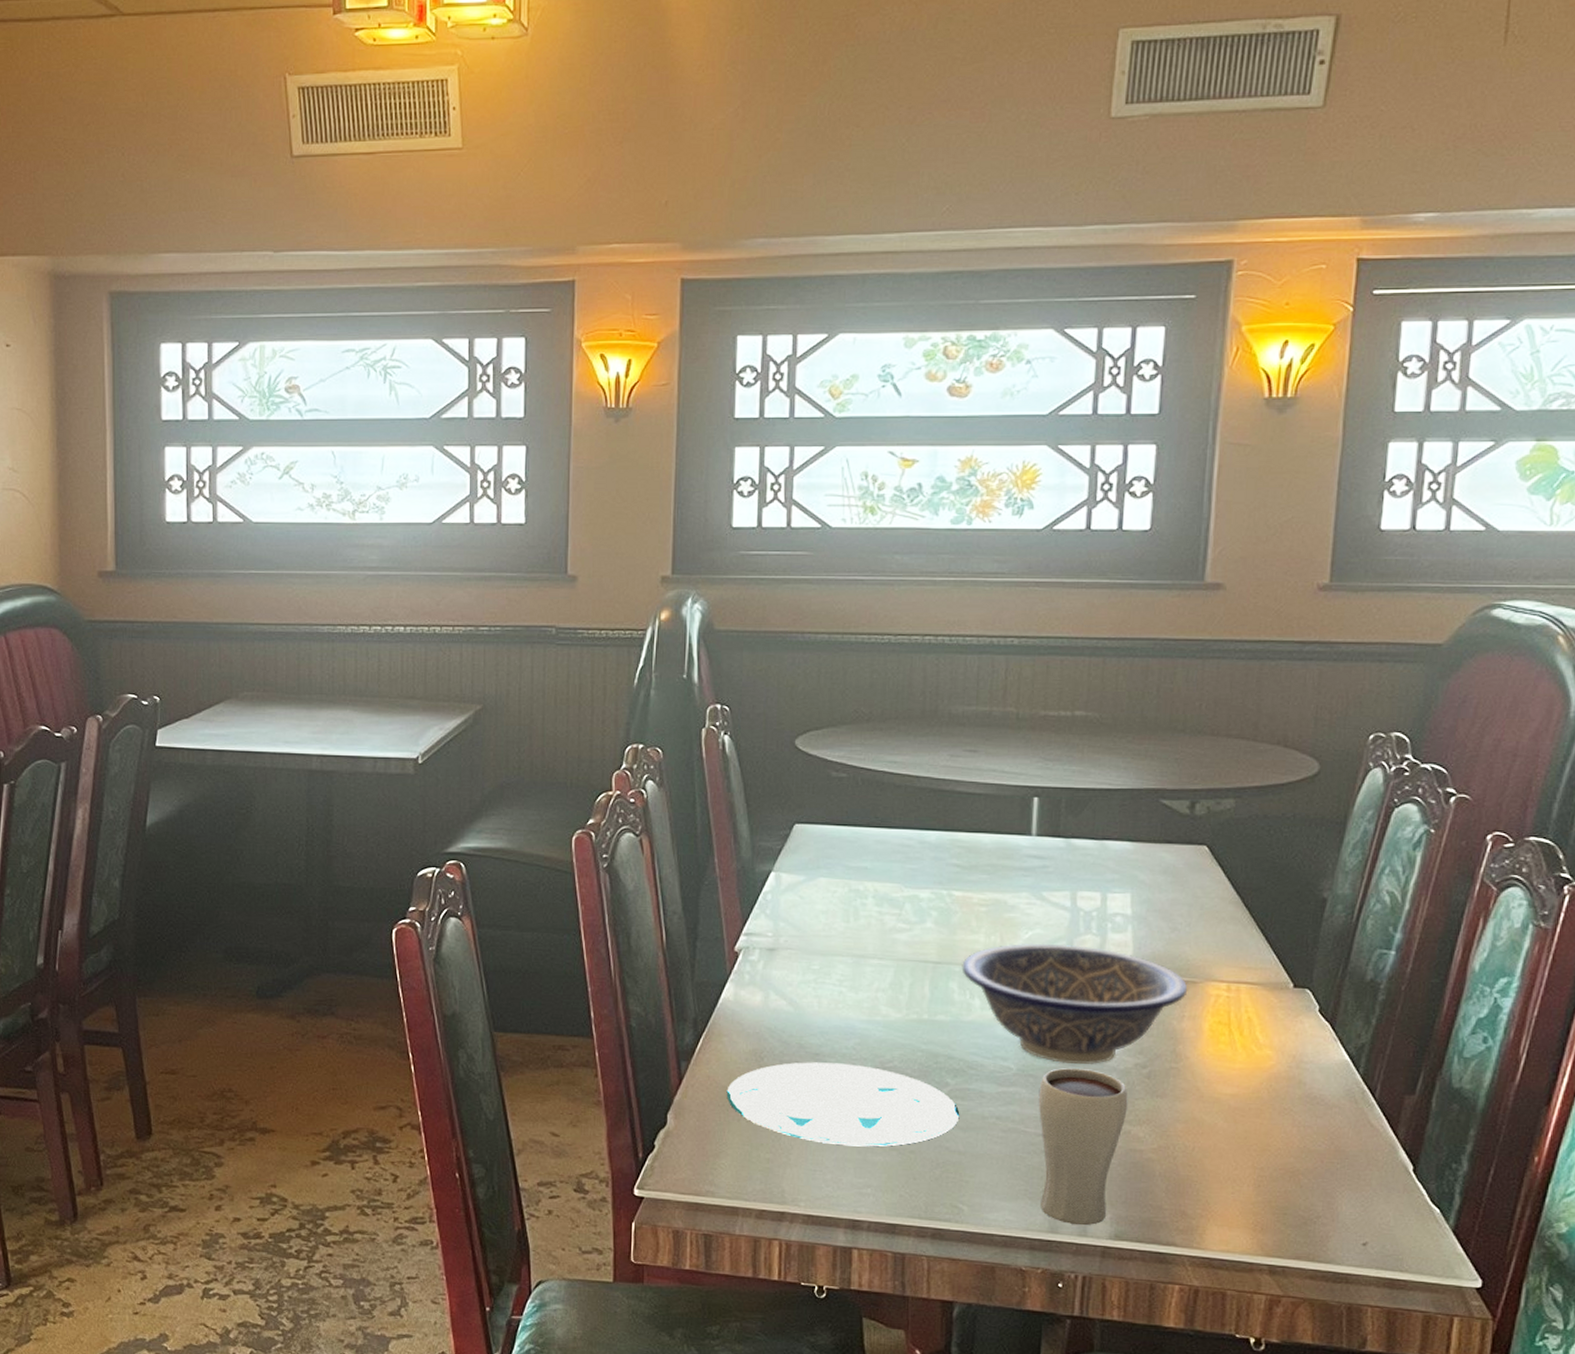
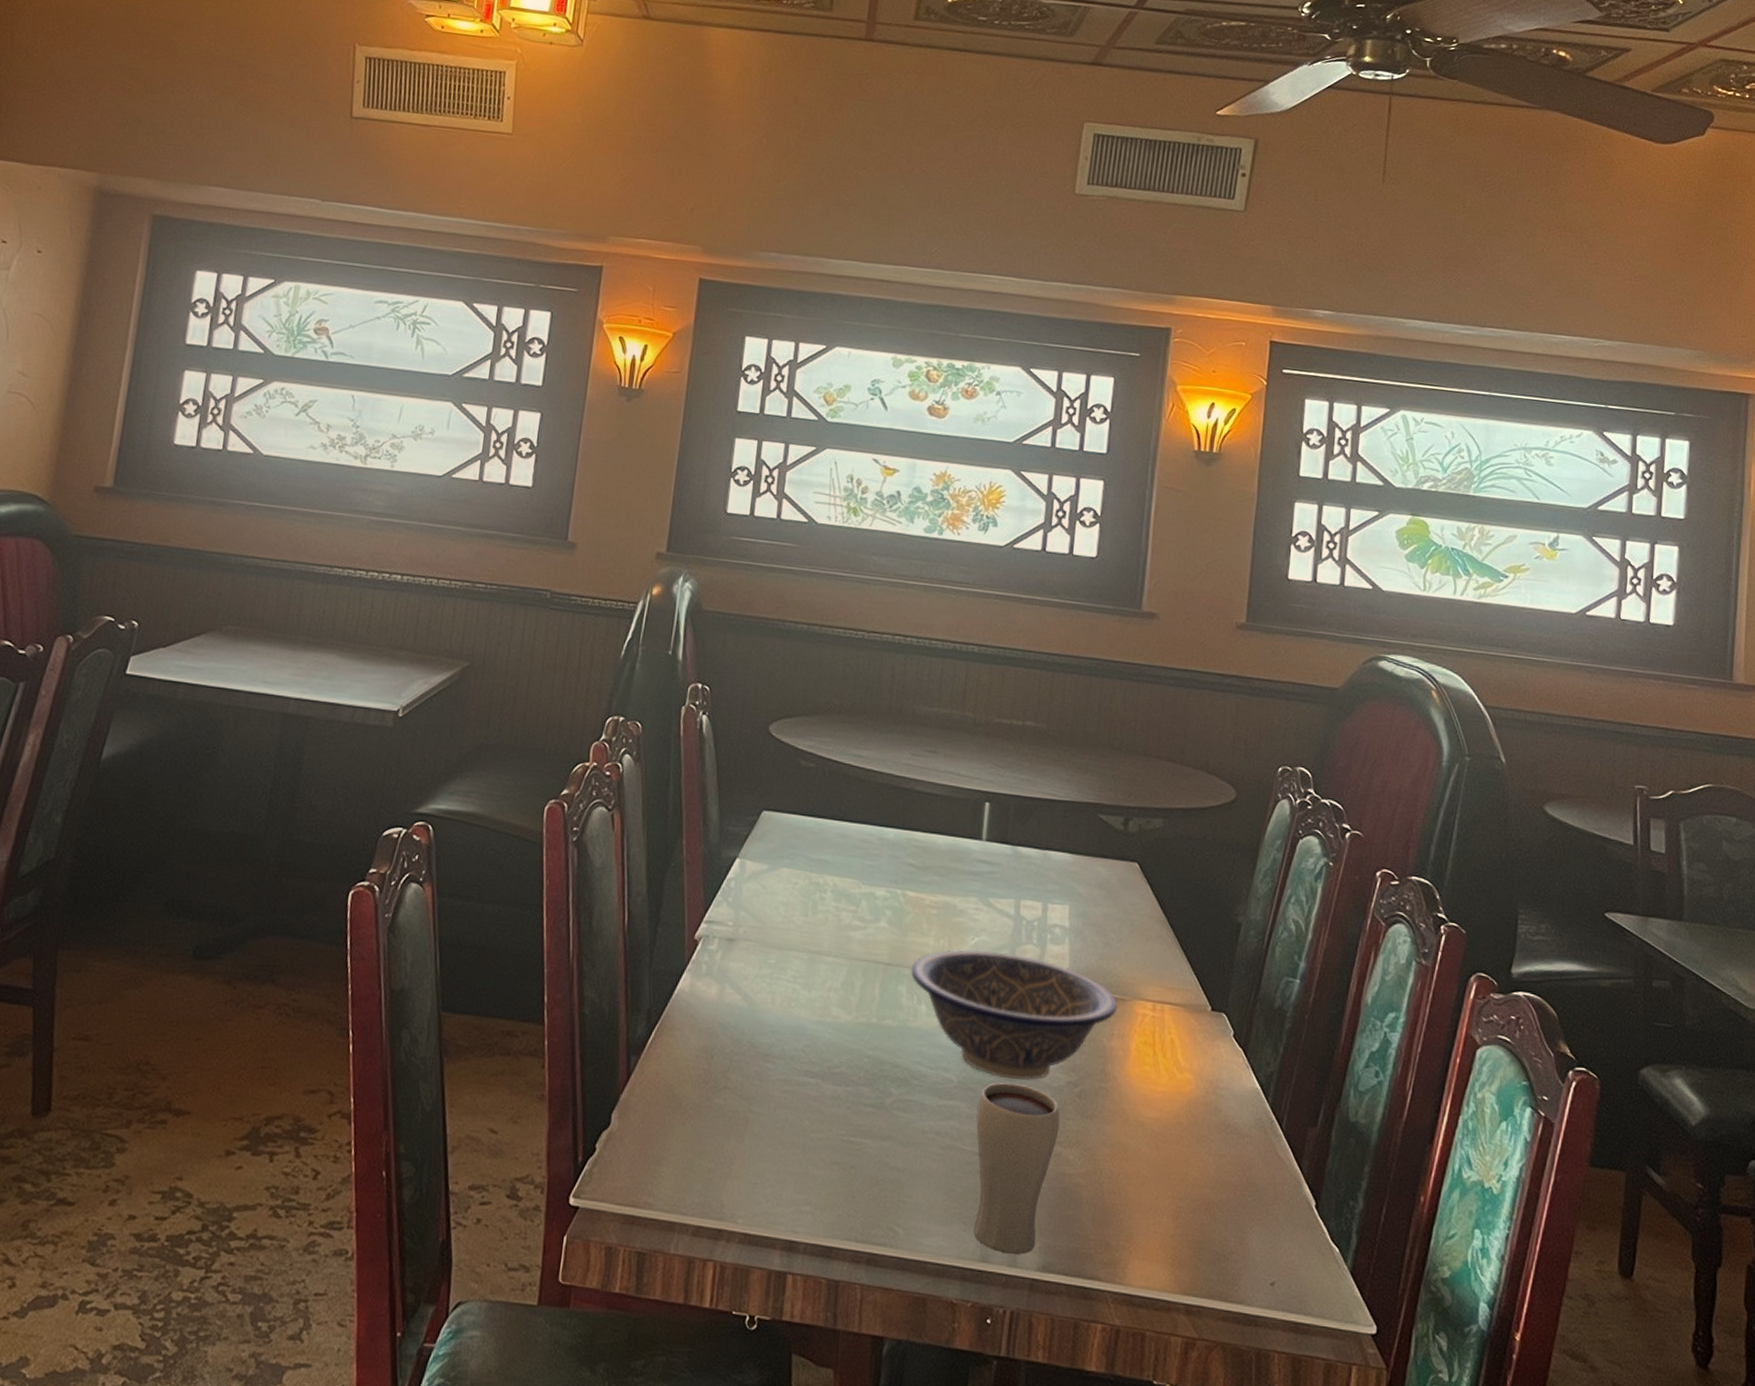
plate: present [726,1062,960,1147] -> none [673,1063,901,1160]

